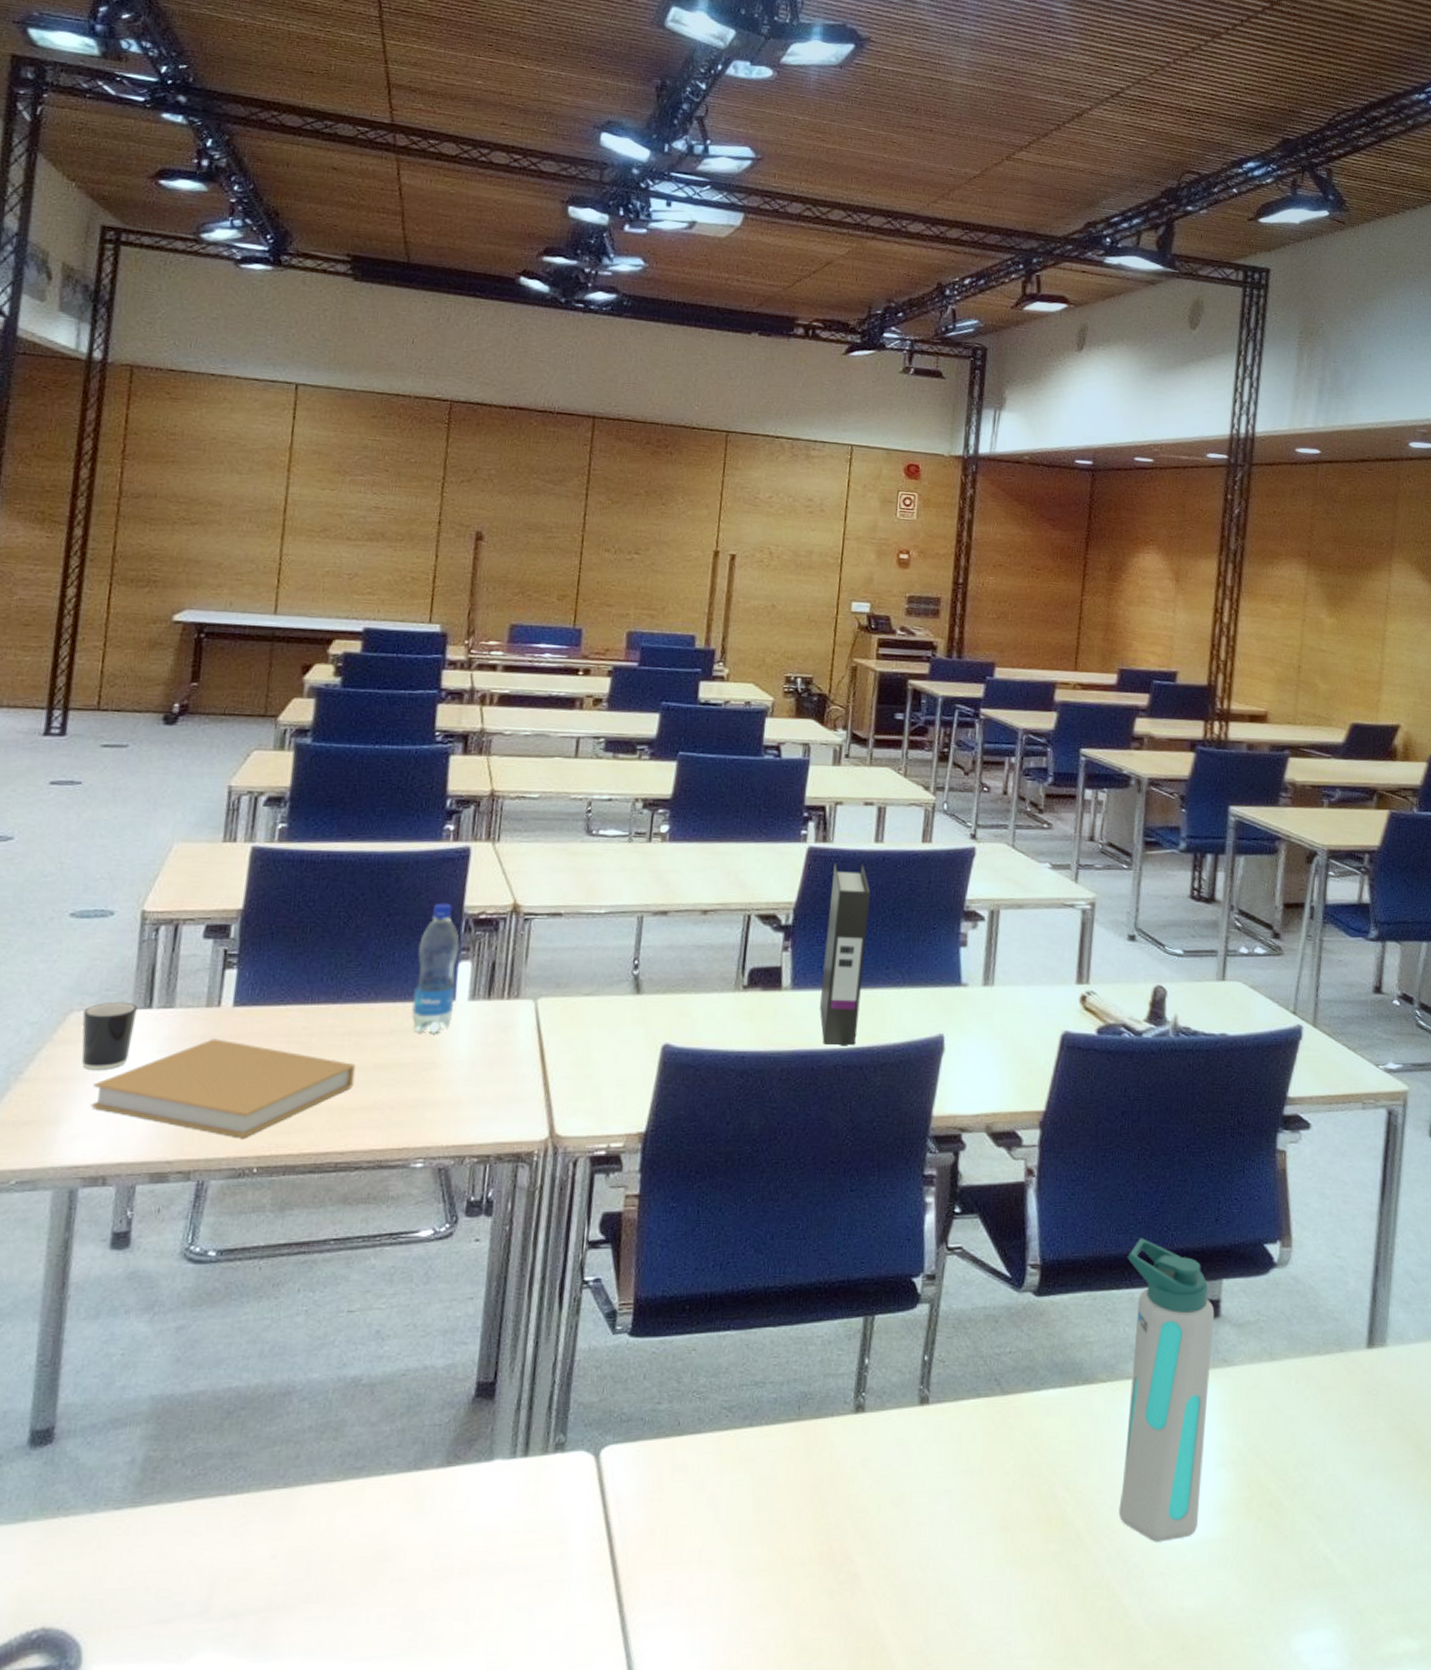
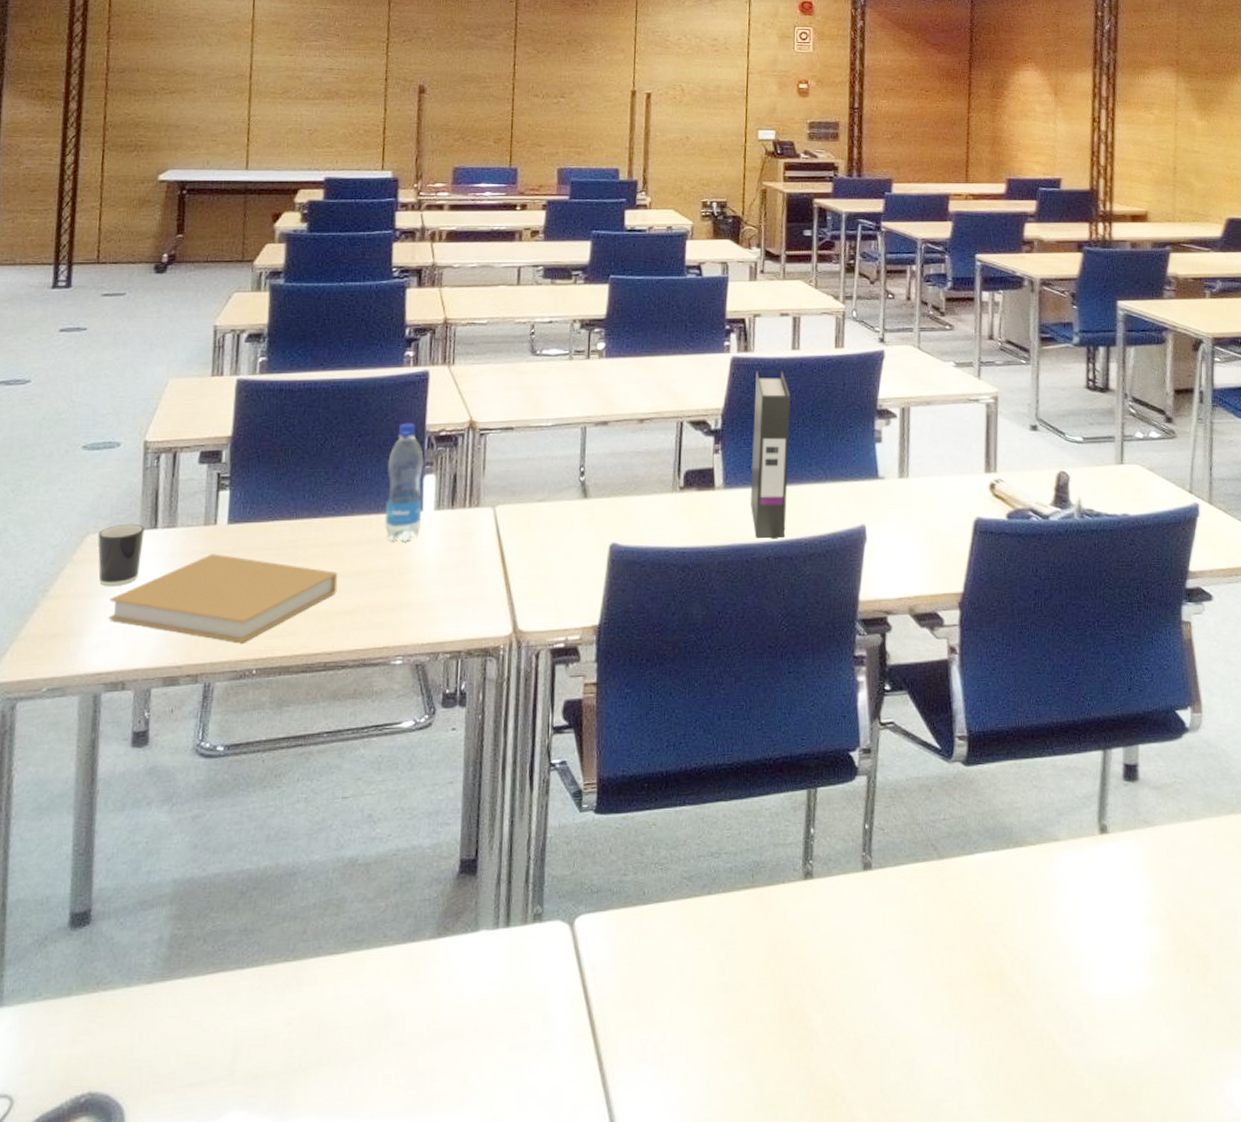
water bottle: present [1118,1238,1215,1542] -> none [1048,708,1133,995]

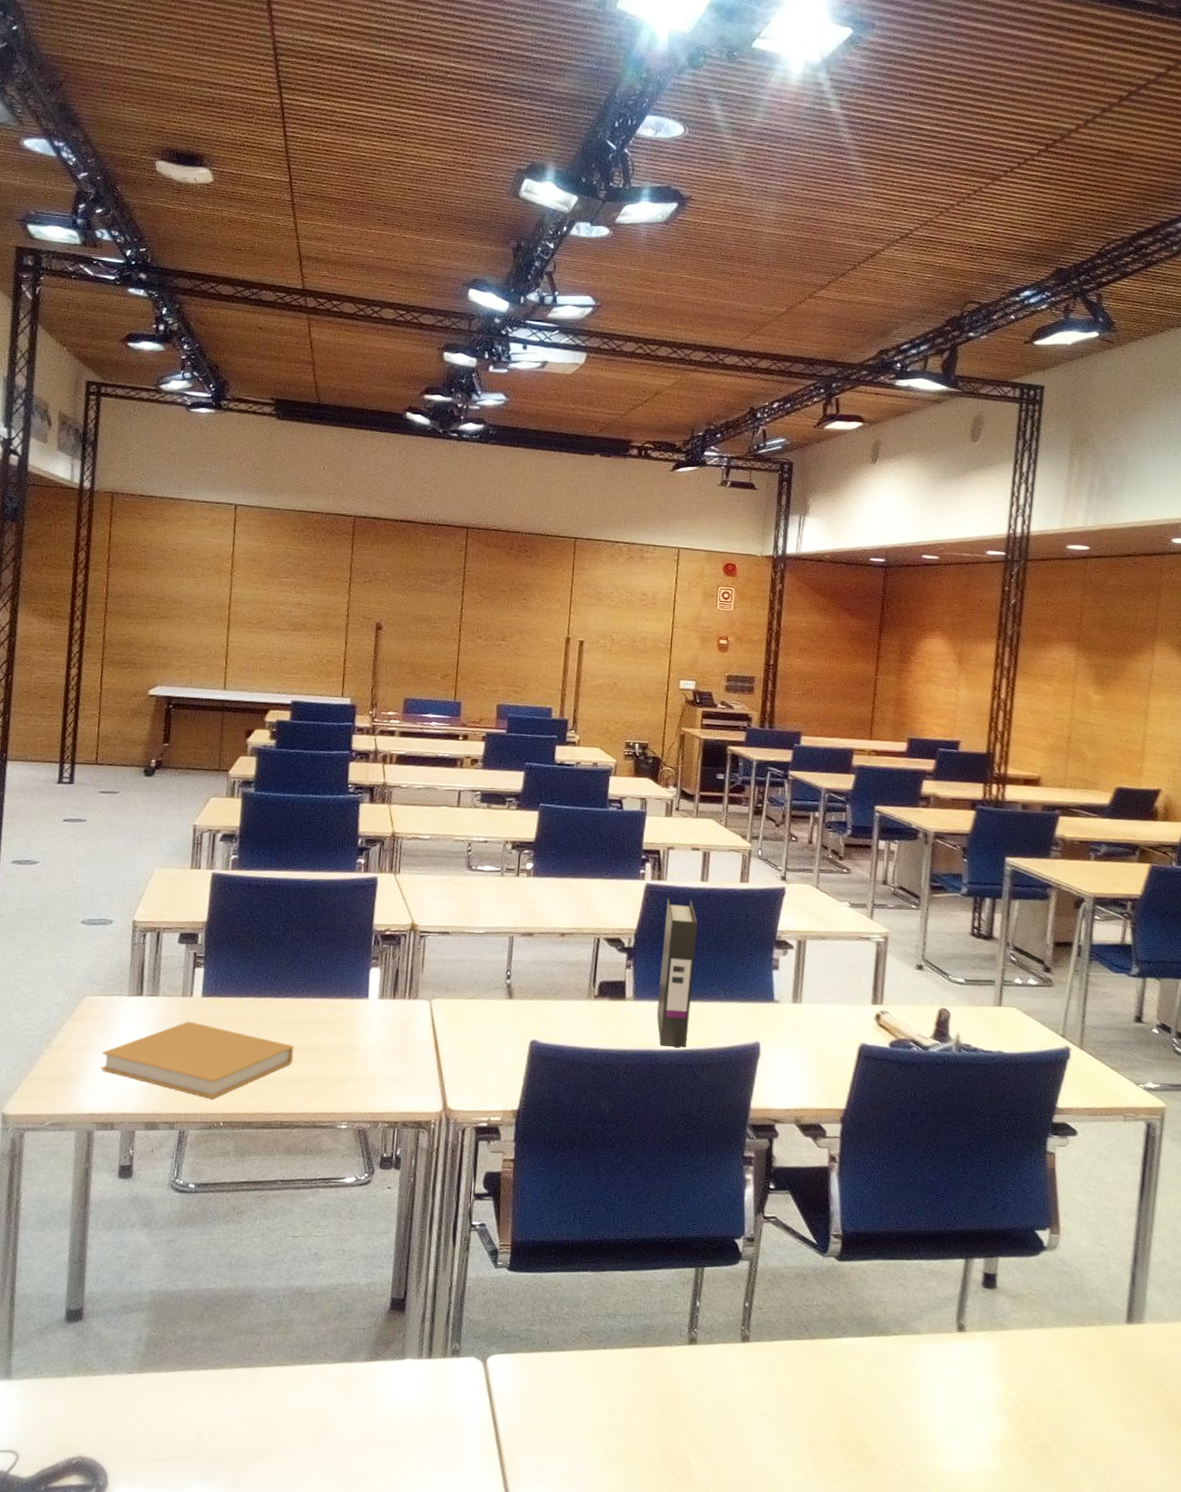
mug: present [97,523,145,586] -> none [92,990,132,1042]
bottle: present [385,422,424,542] -> none [335,921,371,1024]

